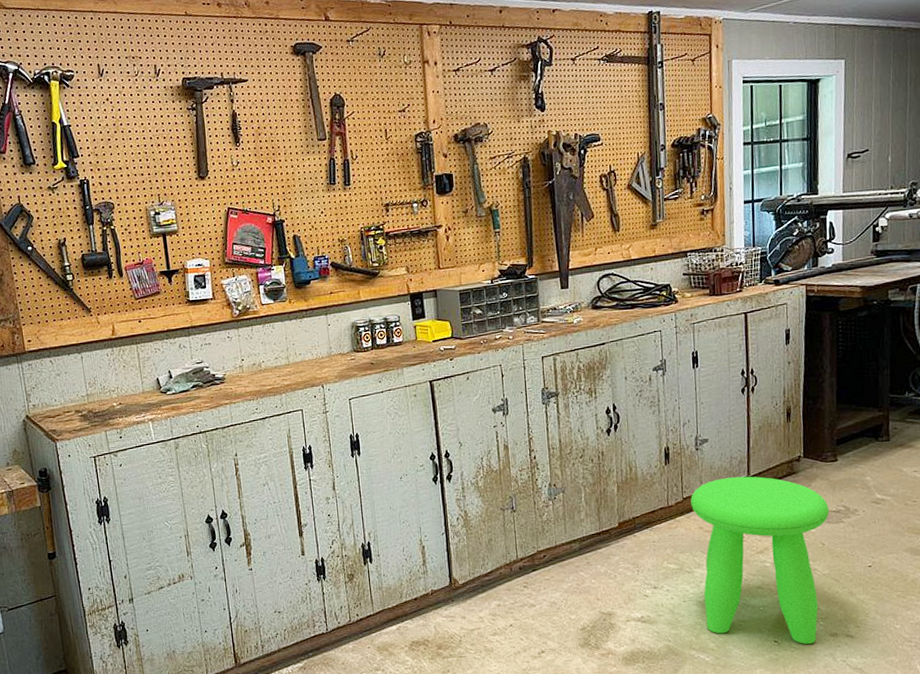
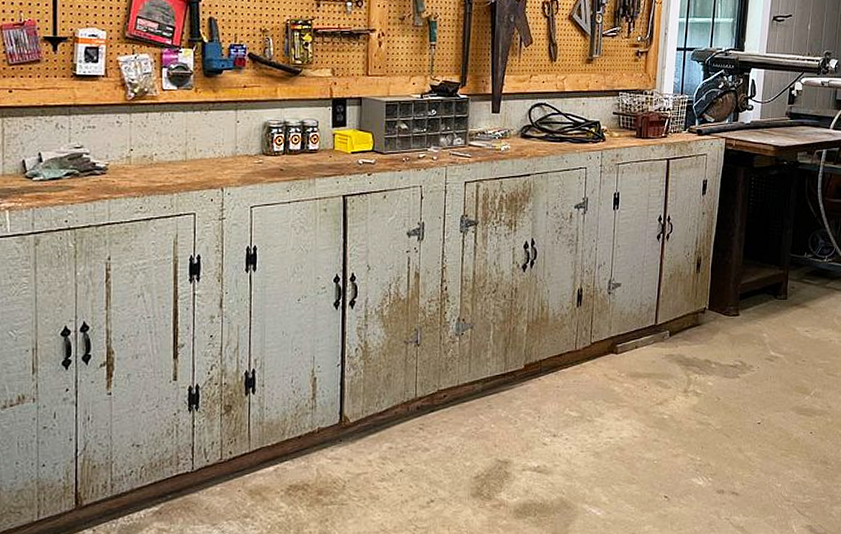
stool: present [691,476,830,644] -> none [598,325,728,500]

